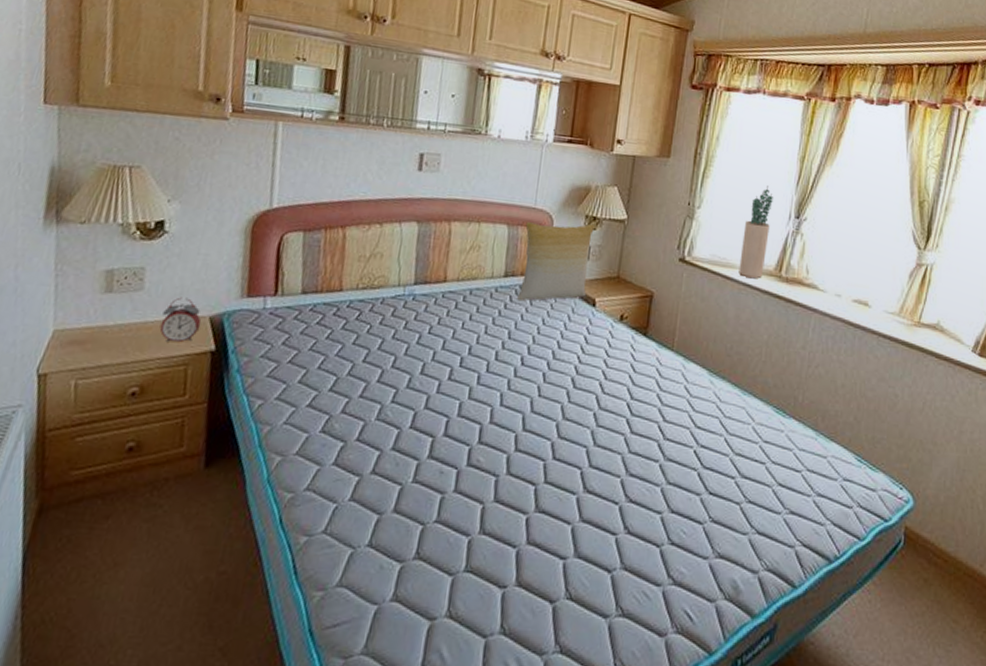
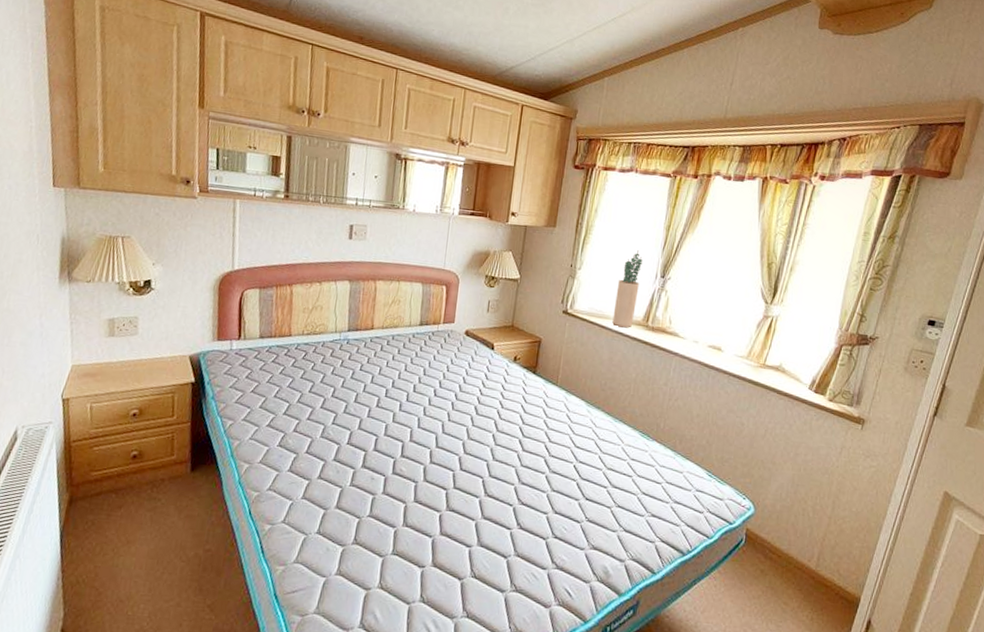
alarm clock: present [159,297,202,343] -> none [151,340,183,376]
pillow: present [517,222,595,302] -> none [430,281,493,345]

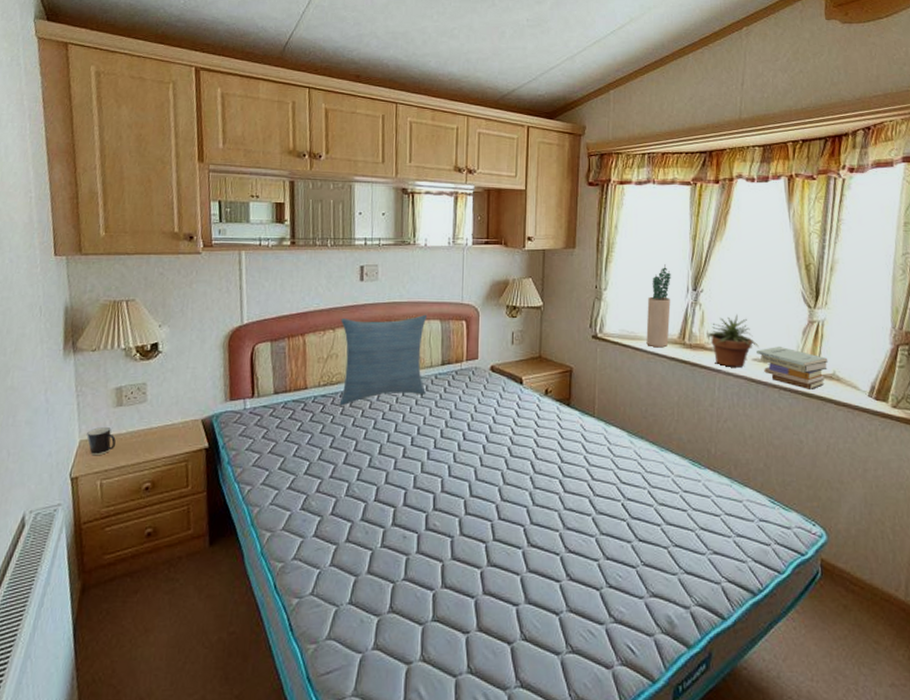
mug: none [79,354,107,381] -> present [87,427,116,456]
pillow: none [320,273,411,355] -> present [339,314,428,406]
potted plant: none [669,303,715,353] -> present [707,314,759,367]
books: none [712,336,777,379] -> present [756,347,828,391]

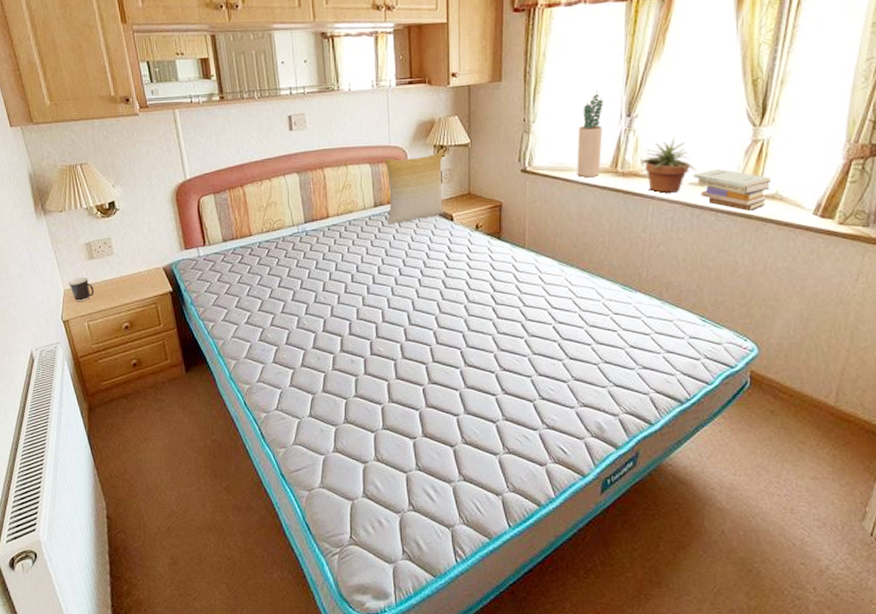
pillow: present [339,314,428,406] -> none [275,159,361,250]
pillow: none [454,314,515,385] -> present [384,153,445,225]

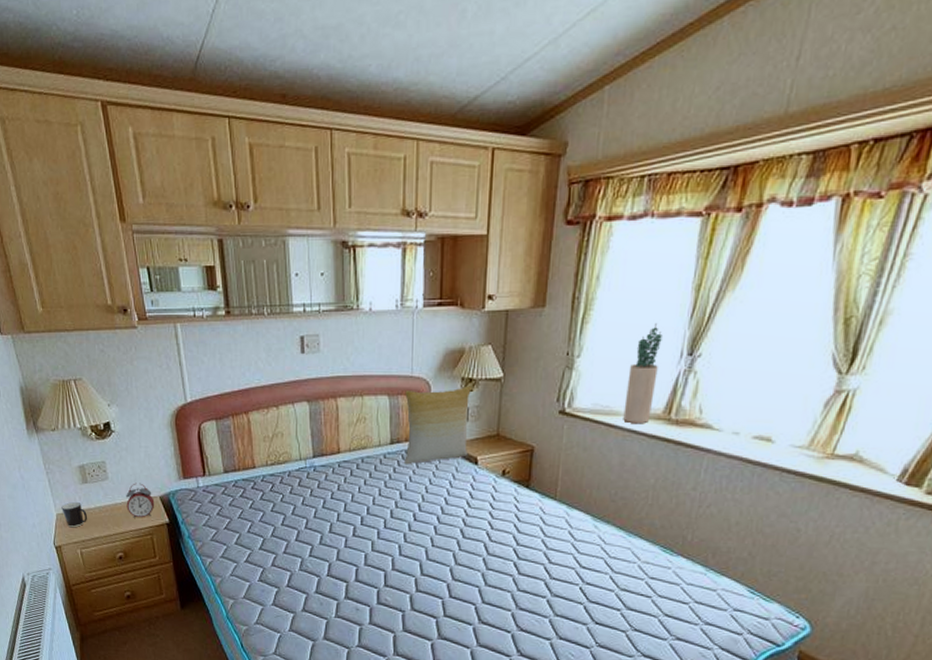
alarm clock: none [131,256,158,289] -> present [126,483,155,518]
potted plant: present [641,138,696,193] -> none [699,383,764,446]
books: present [693,169,772,212] -> none [759,422,852,474]

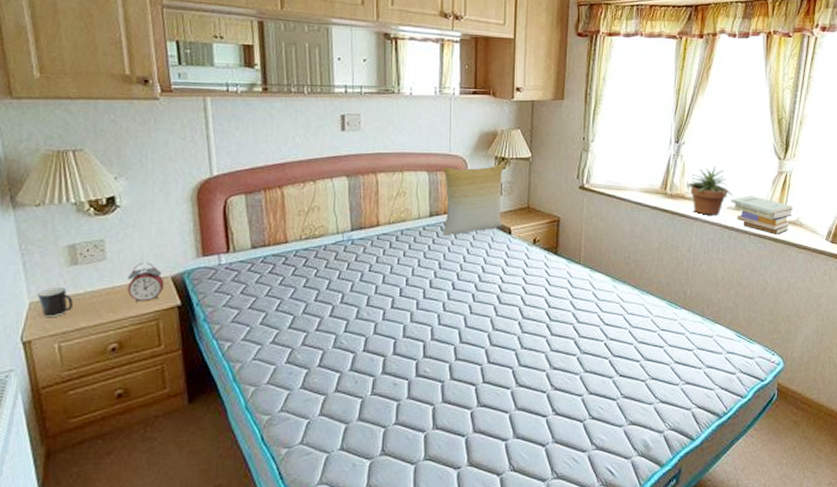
vase: present [623,323,662,424] -> none [631,117,655,198]
potted plant: none [699,383,764,446] -> present [687,165,733,215]
books: none [759,422,852,474] -> present [731,196,793,236]

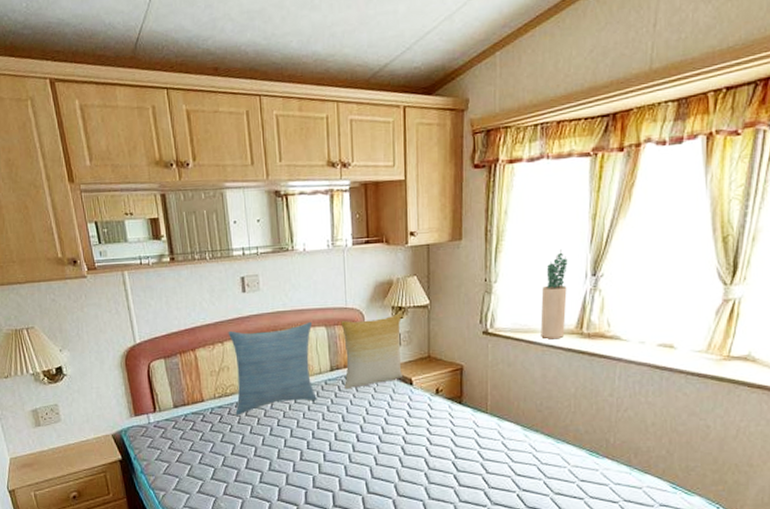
mug: present [37,288,74,318] -> none [15,446,42,471]
alarm clock: present [127,262,165,302] -> none [79,422,107,457]
pillow: none [322,165,414,259] -> present [228,321,317,416]
vase: none [631,117,655,198] -> present [540,249,568,340]
potted plant: present [687,165,733,215] -> none [607,298,665,355]
books: present [731,196,793,236] -> none [662,329,744,374]

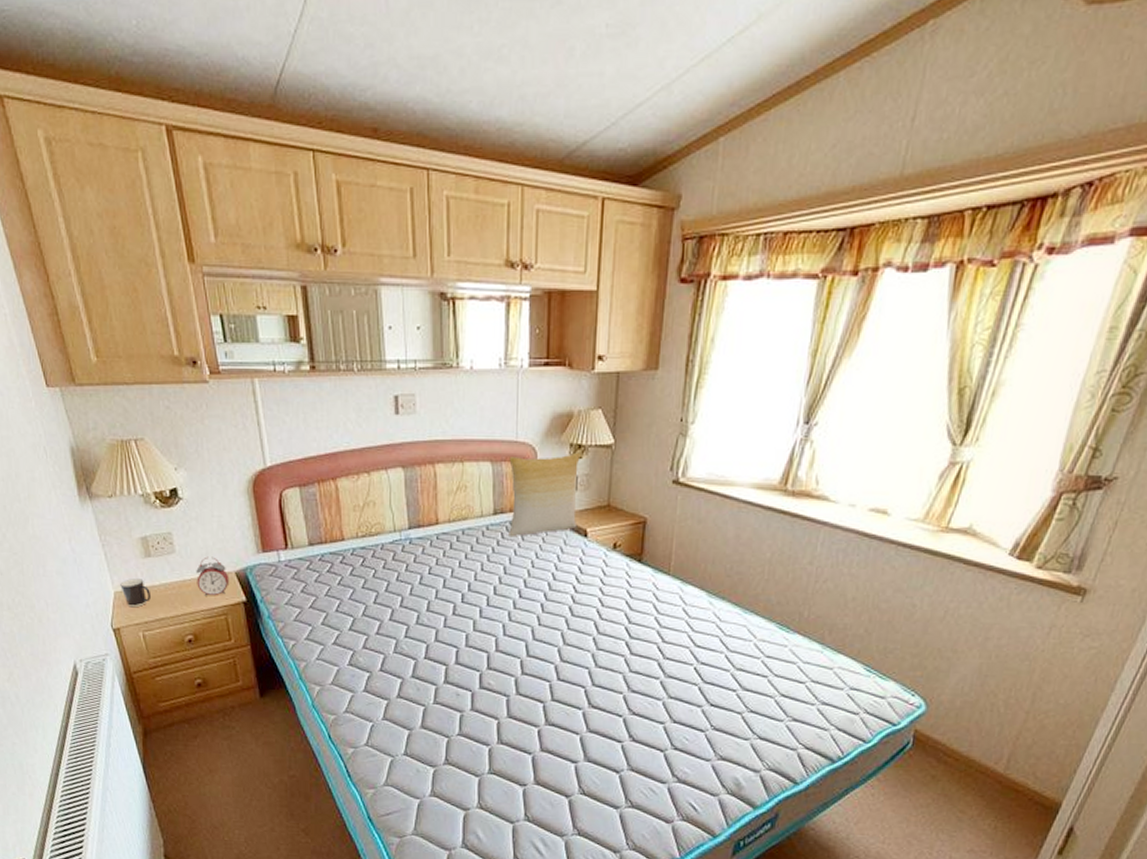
mug: none [15,446,42,471] -> present [120,579,152,608]
alarm clock: none [79,422,107,457] -> present [196,556,230,596]
pillow: present [228,321,317,416] -> none [376,454,476,559]
vase: present [540,249,568,340] -> none [738,390,778,495]

